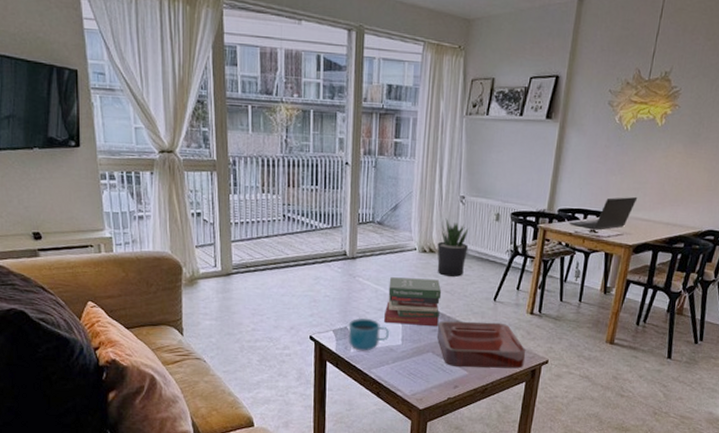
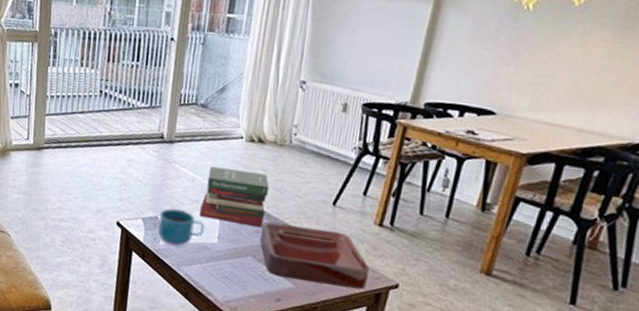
planter: present [437,218,469,277] -> none [265,105,308,173]
laptop: present [569,196,638,230] -> none [438,92,538,132]

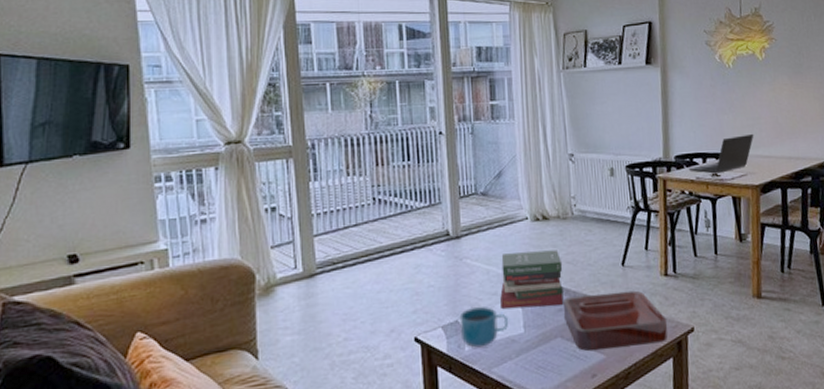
laptop: none [438,92,538,132] -> present [688,133,754,174]

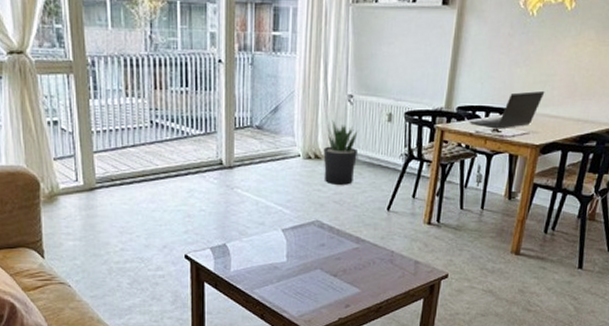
cup: present [459,307,508,348] -> none [227,233,272,270]
books: present [500,250,564,309] -> none [267,187,330,240]
planter: none [550,180,585,245] -> present [323,120,358,185]
decorative tray: present [563,290,668,351] -> none [325,234,423,284]

